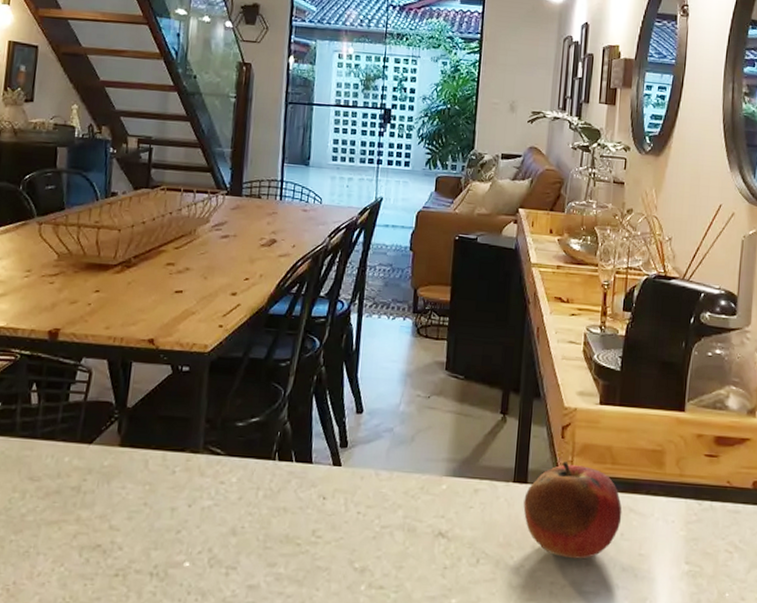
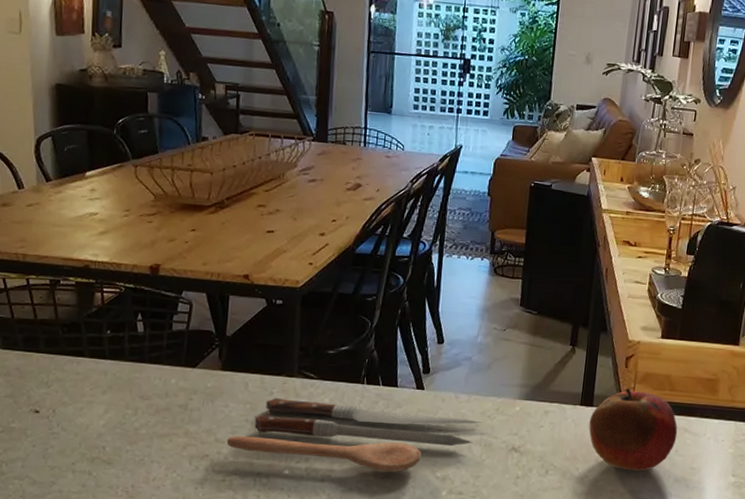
spoon: none [121,477,408,563] -> present [226,398,485,472]

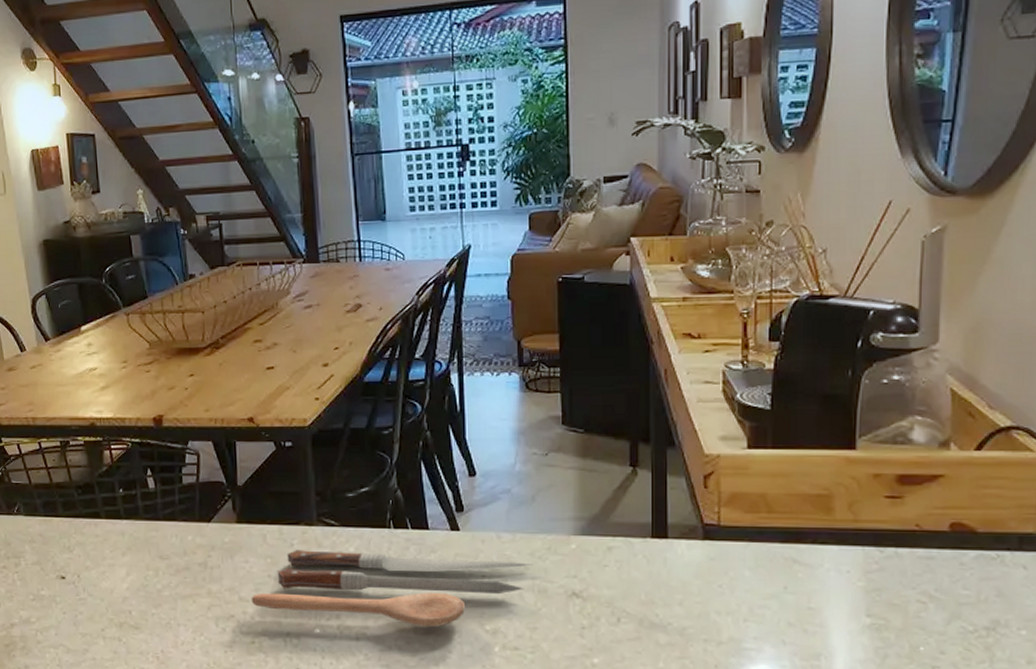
fruit: present [589,388,678,472] -> none [665,513,784,615]

